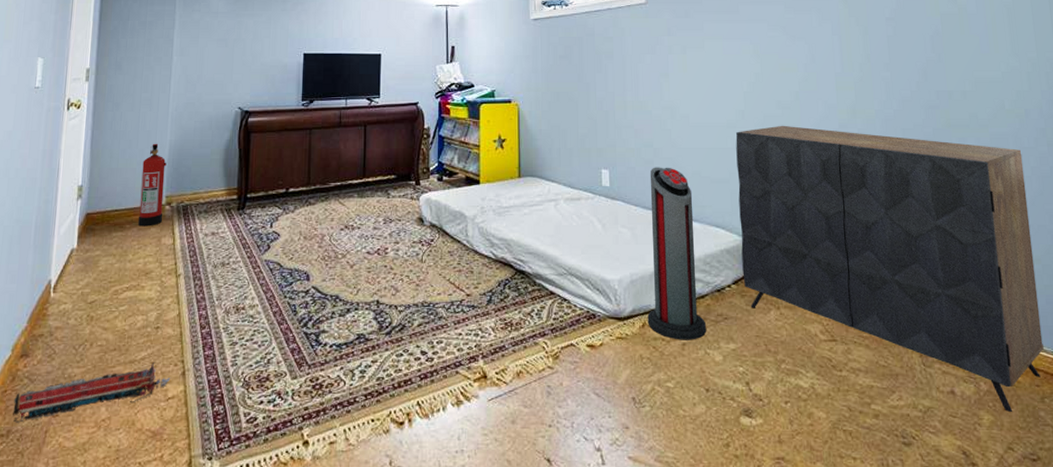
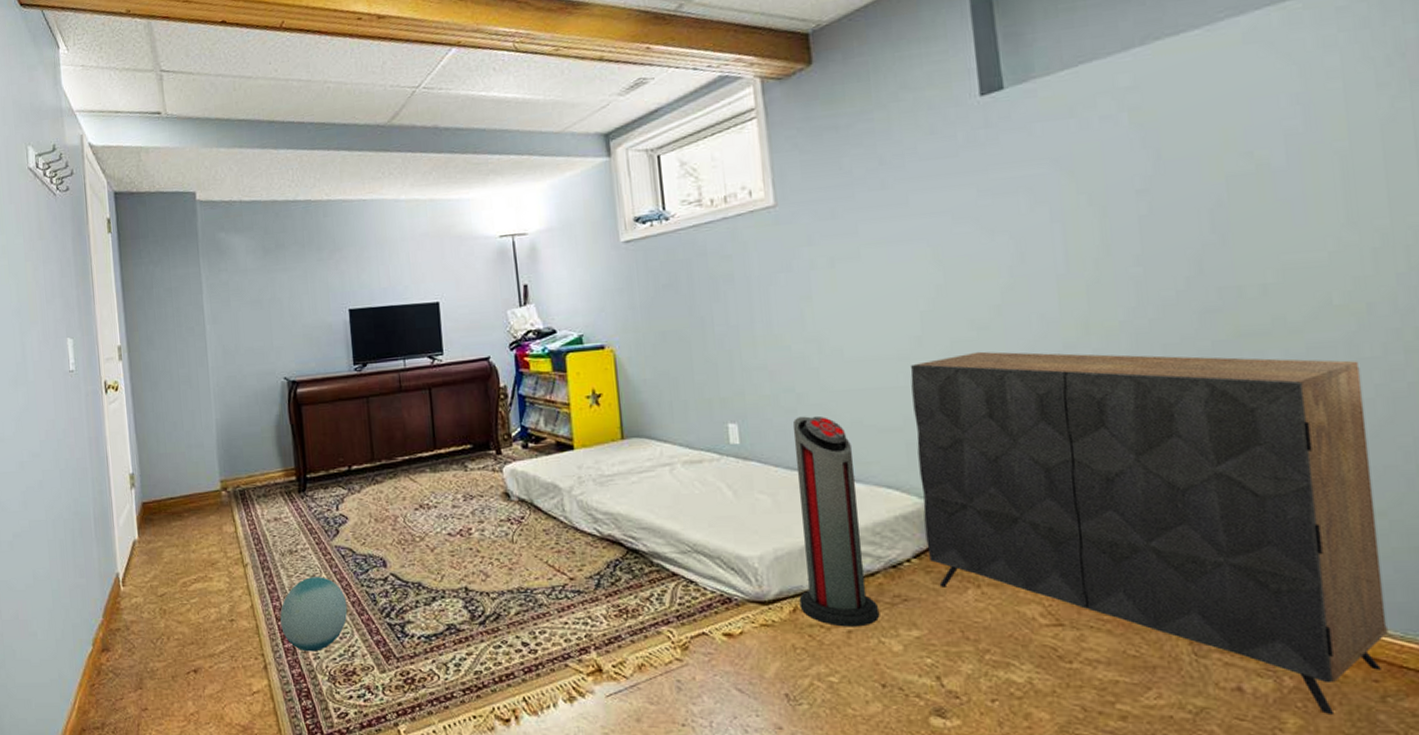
toy train: present [13,361,171,423] -> none [103,655,253,716]
fire extinguisher: present [138,143,167,227] -> none [191,423,221,515]
ball: none [204,288,269,359] -> present [280,577,348,652]

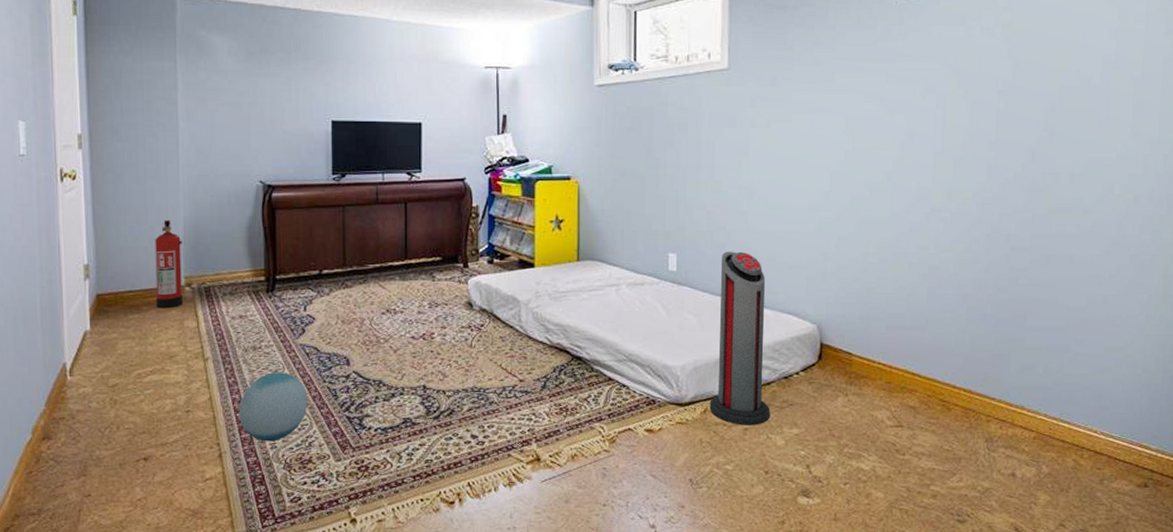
fire extinguisher: none [191,423,221,515] -> present [155,219,184,309]
dresser: present [910,351,1388,716] -> none [812,208,1123,493]

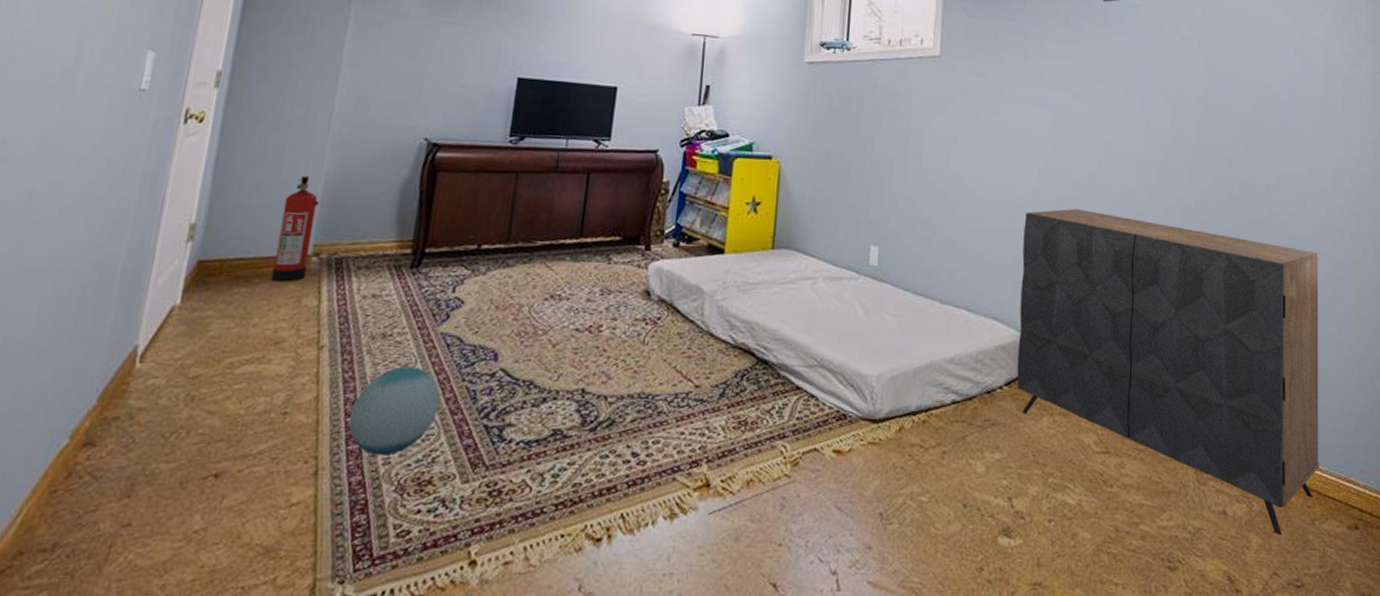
air purifier: present [709,251,771,426] -> none [905,246,972,448]
dresser: none [812,208,1123,493] -> present [1017,208,1319,536]

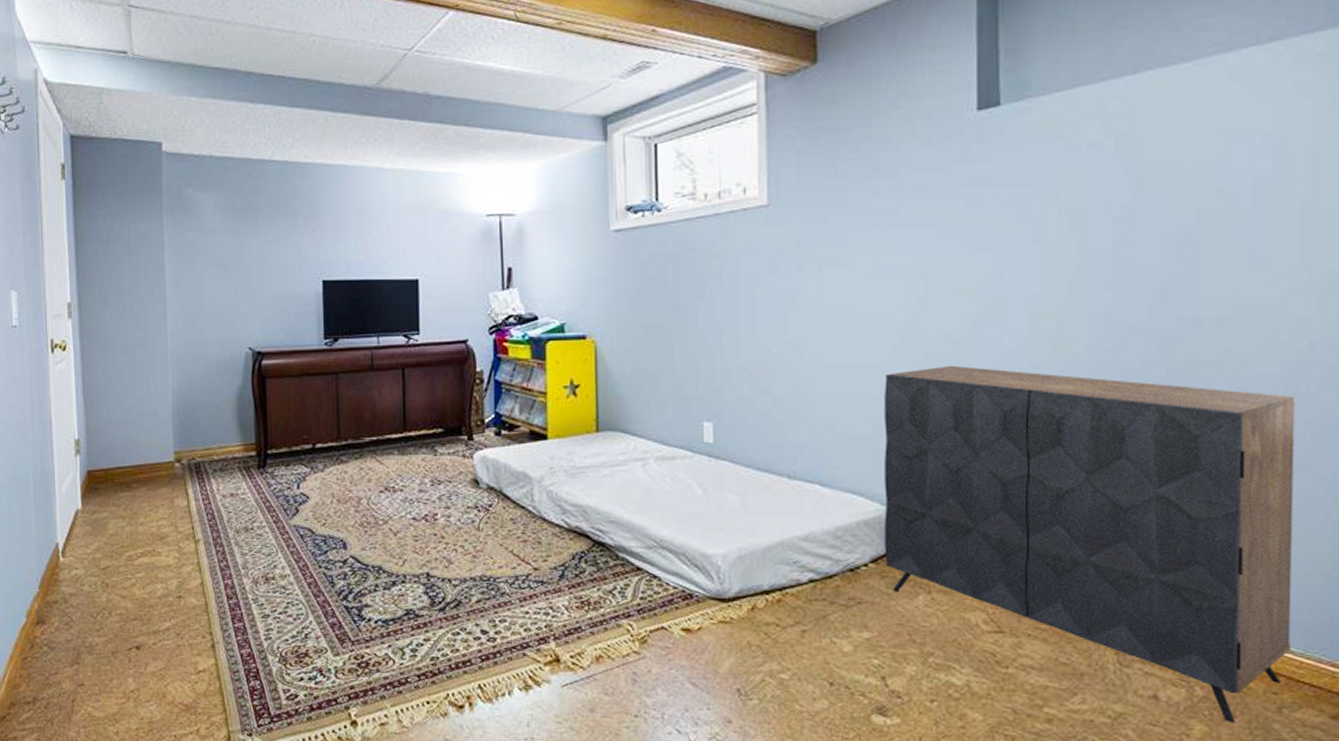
fire extinguisher: present [271,175,319,282] -> none [144,391,174,486]
ball: present [349,366,441,456] -> none [231,556,303,632]

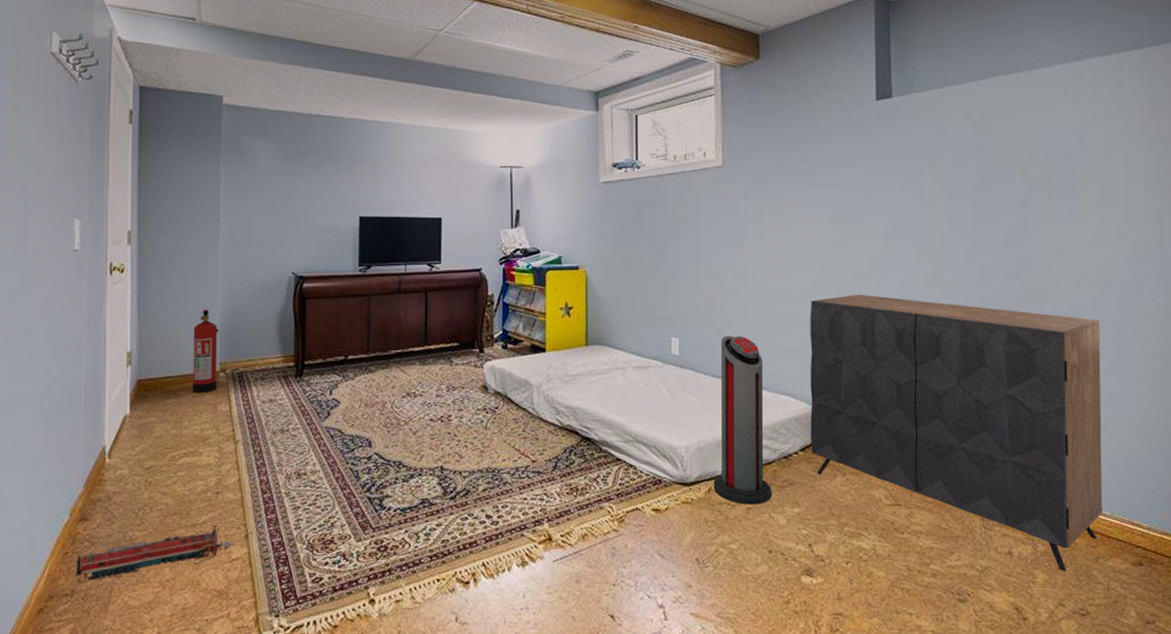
toy train: none [36,632,200,691] -> present [76,525,234,583]
fire extinguisher: none [144,391,174,486] -> present [193,309,219,393]
air purifier: none [758,419,834,627] -> present [713,335,772,505]

